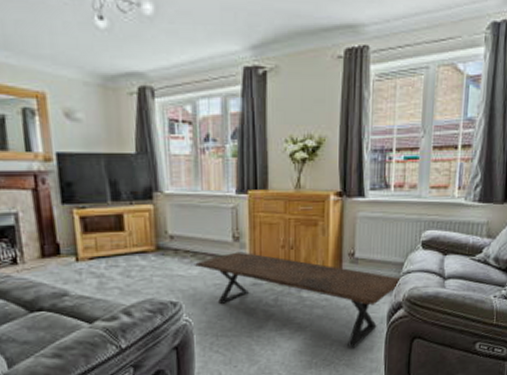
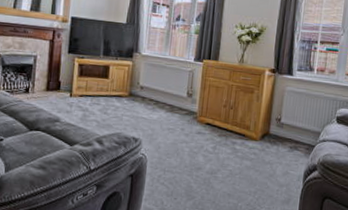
coffee table: present [194,251,402,348] -> none [155,105,318,199]

